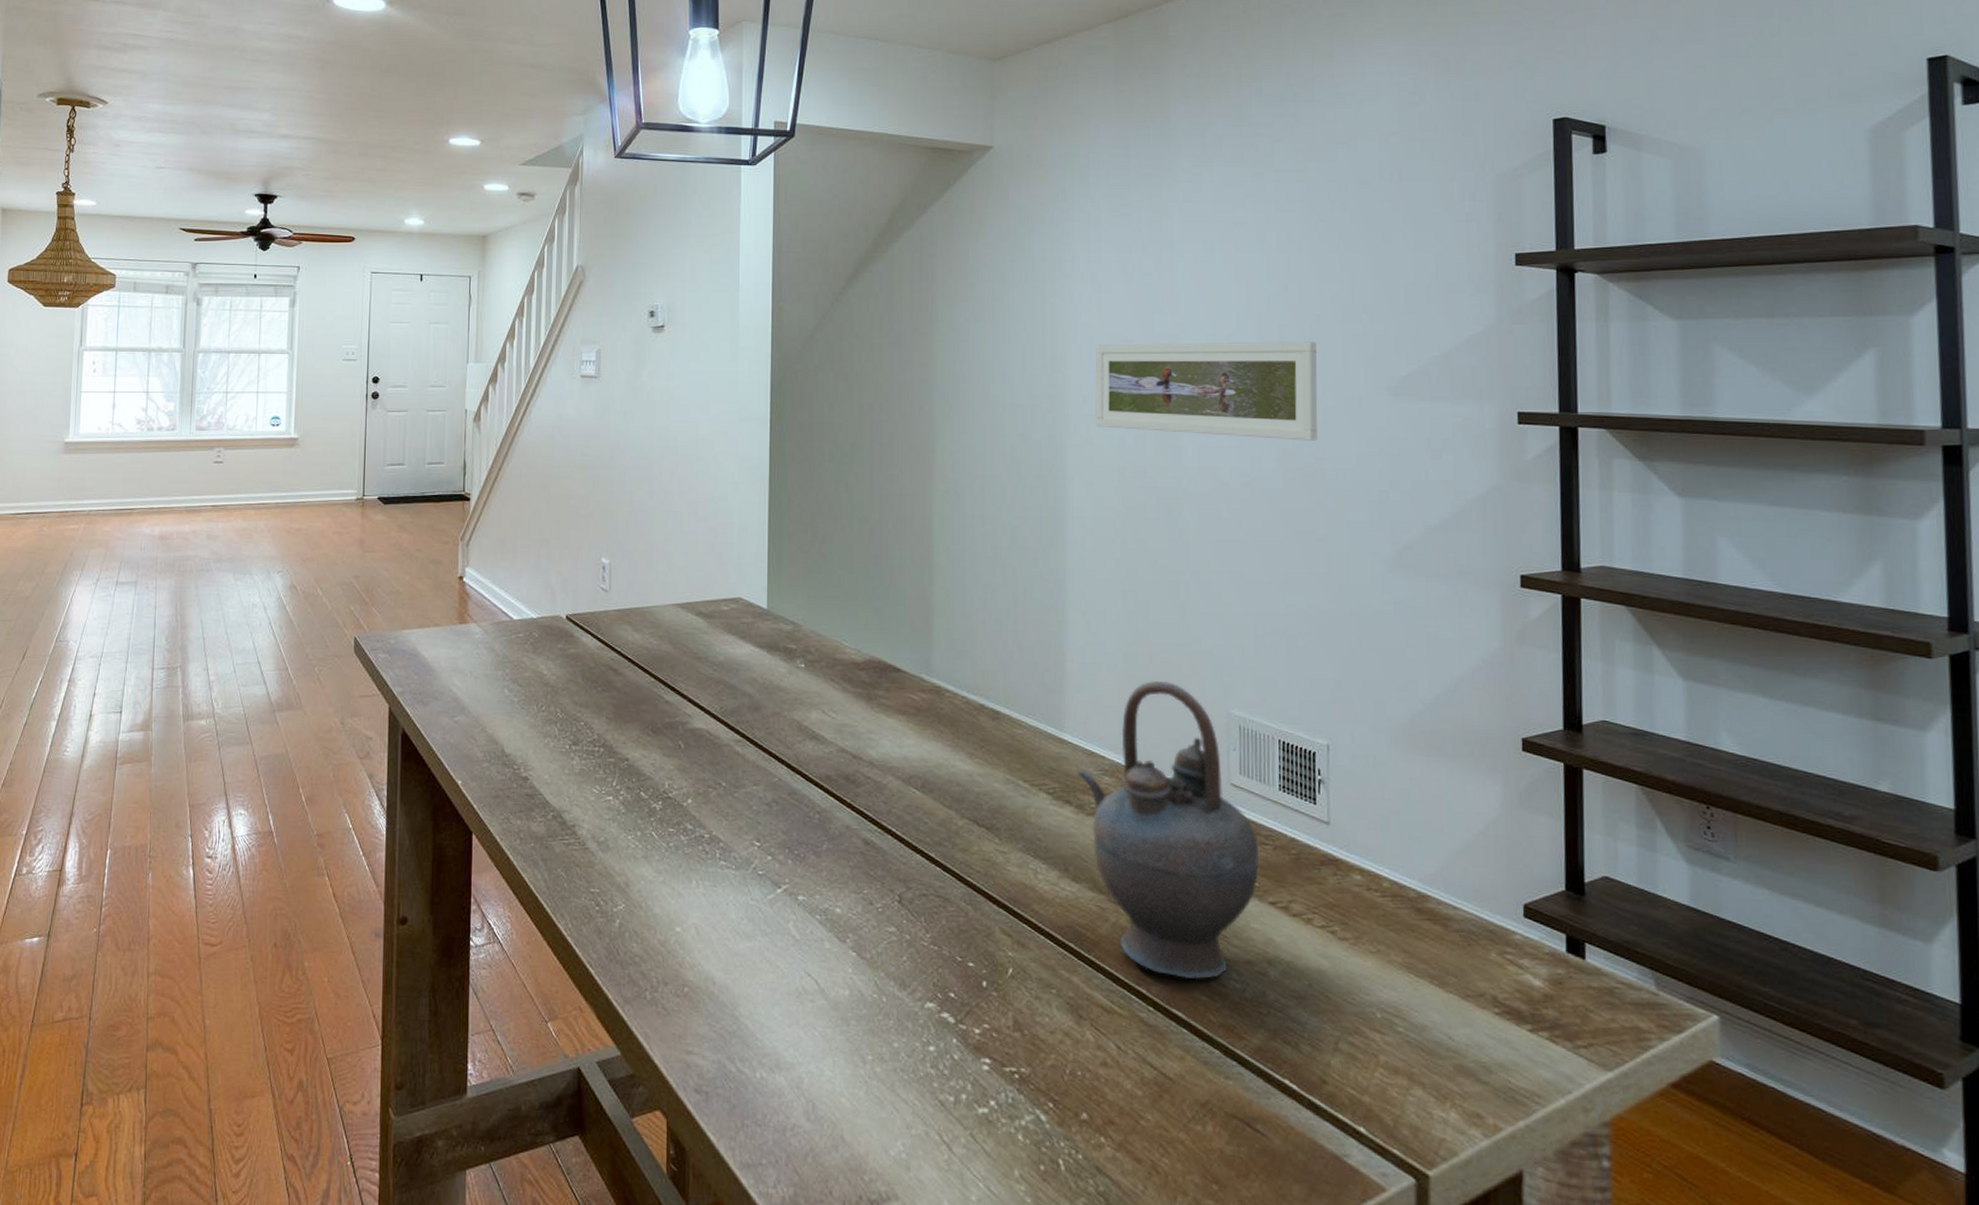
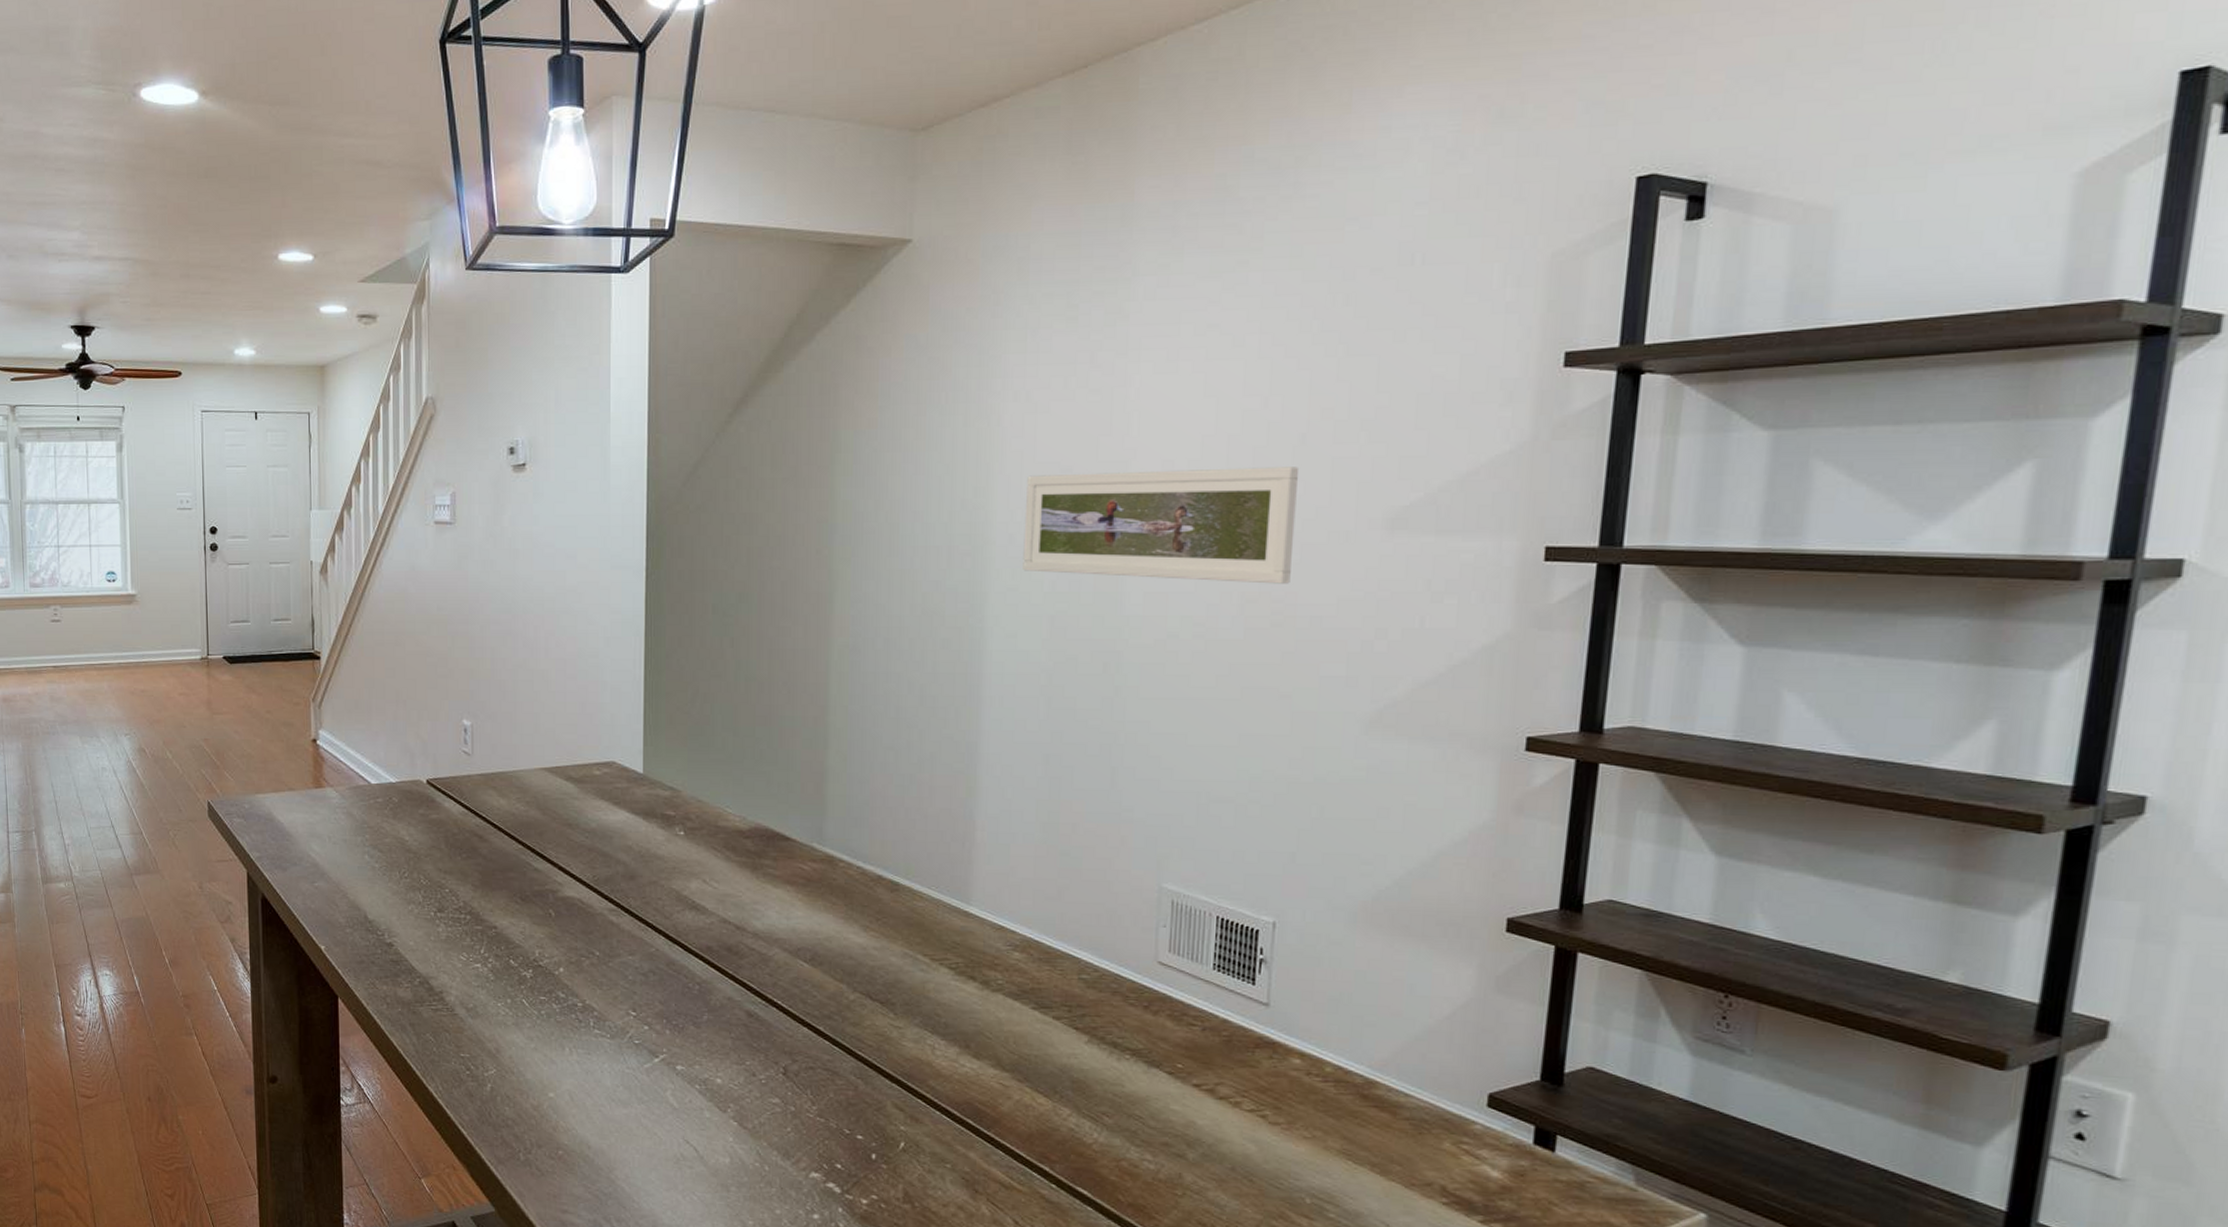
teapot: present [1077,680,1260,980] -> none [983,851,1186,1160]

